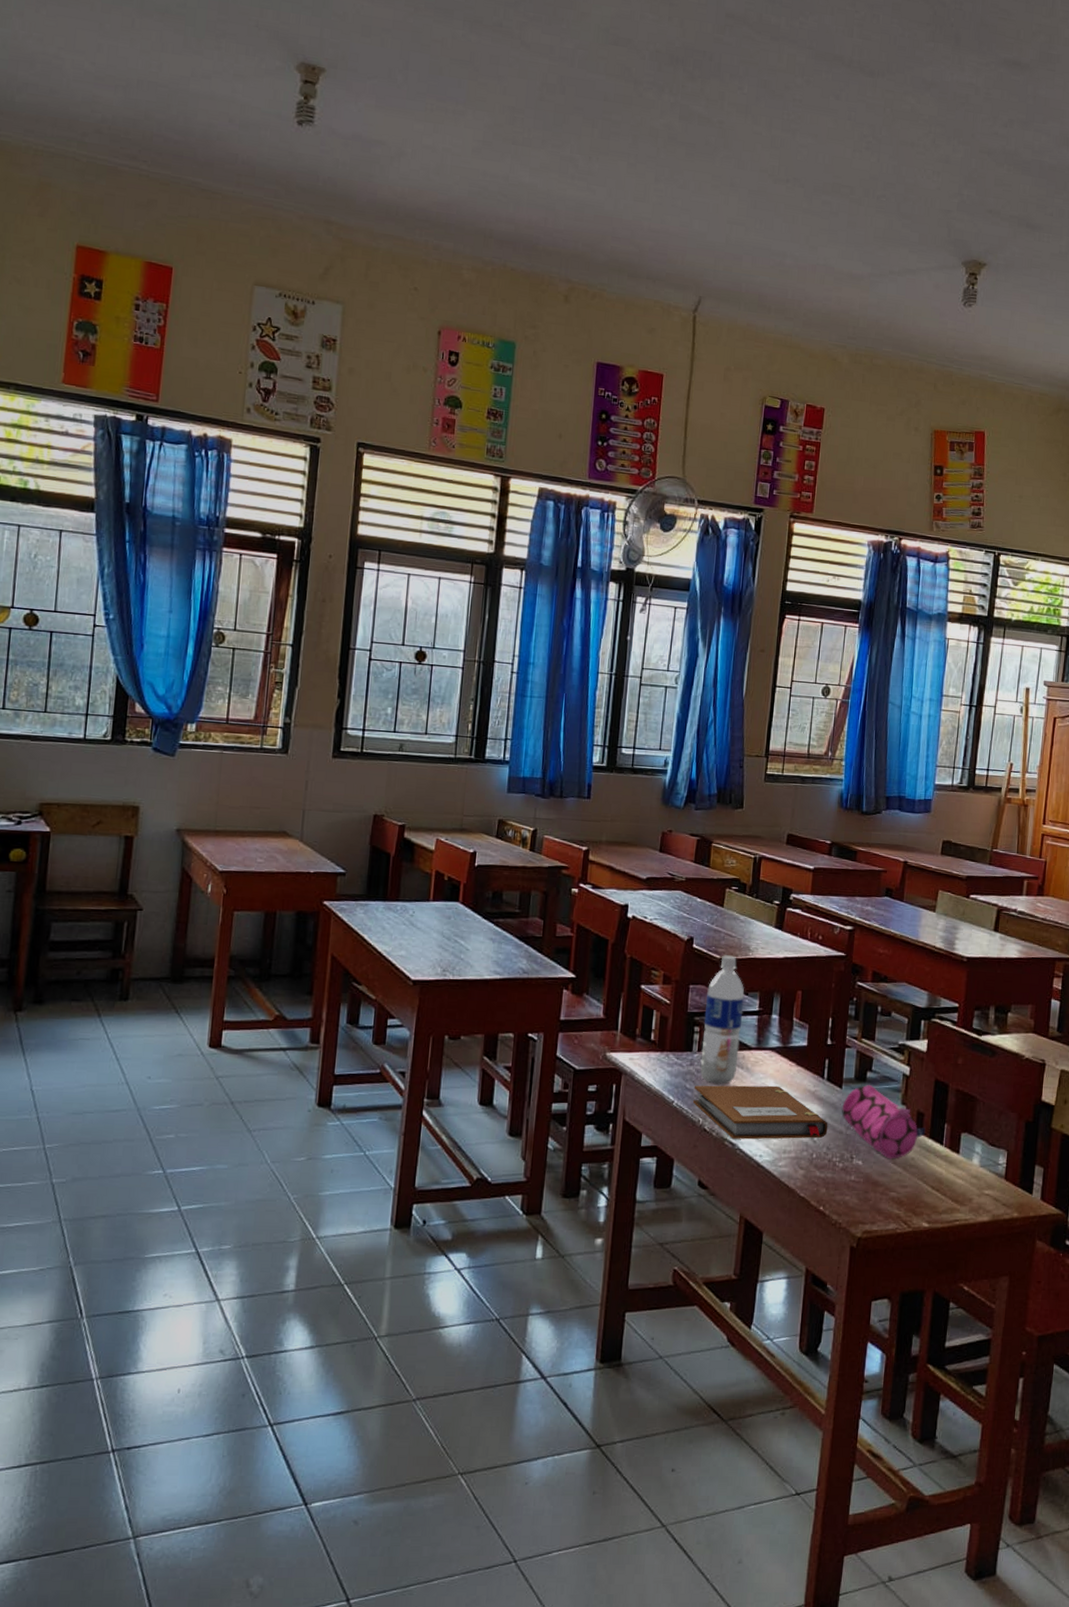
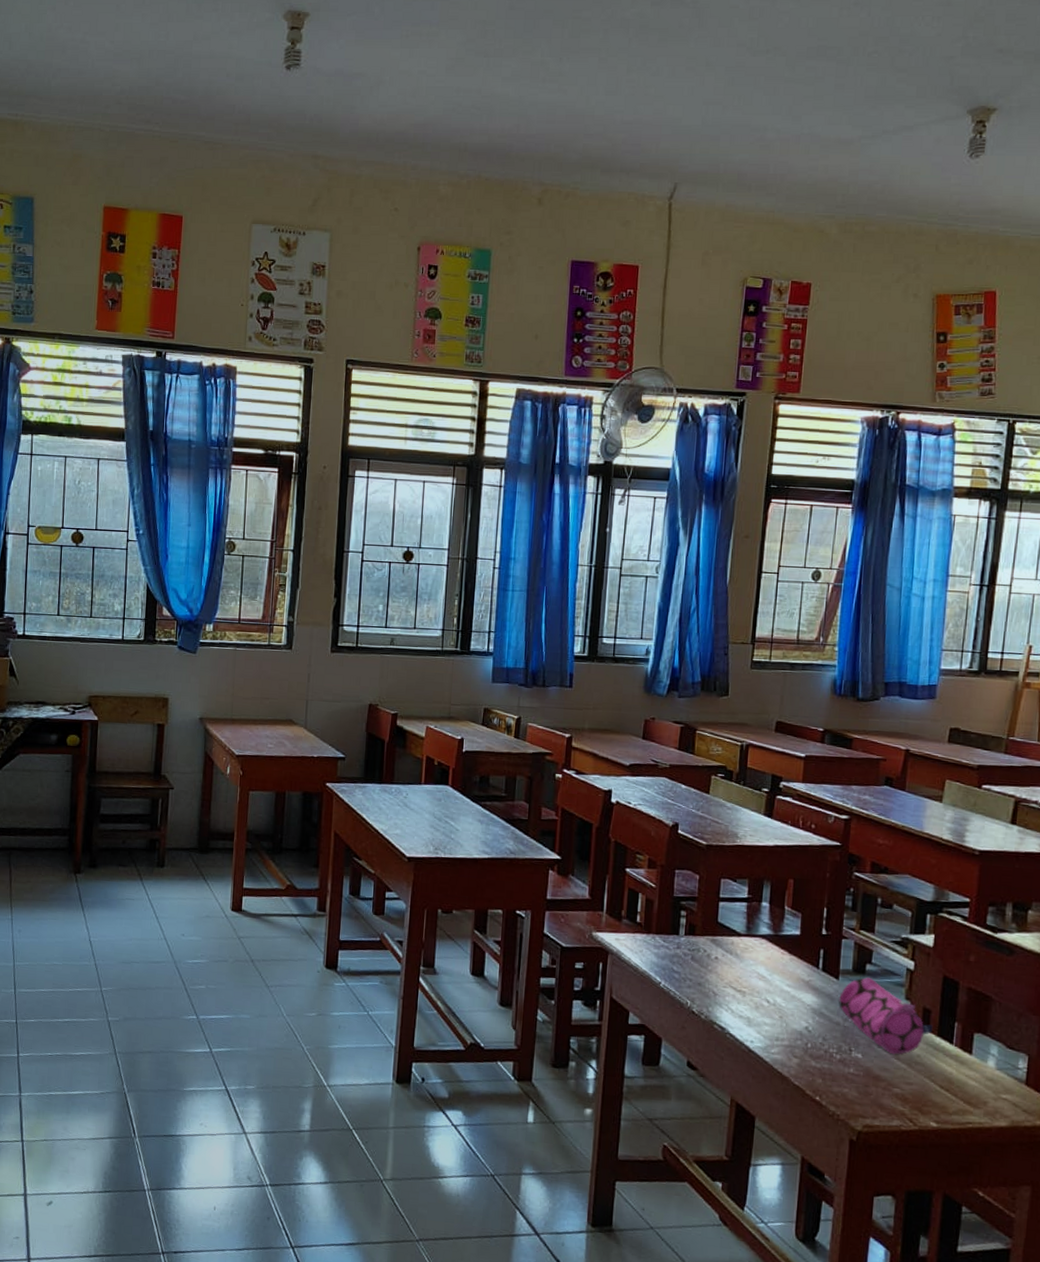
notebook: present [693,1085,828,1140] -> none [681,968,824,1028]
water bottle: present [700,955,745,1085] -> none [687,841,733,969]

